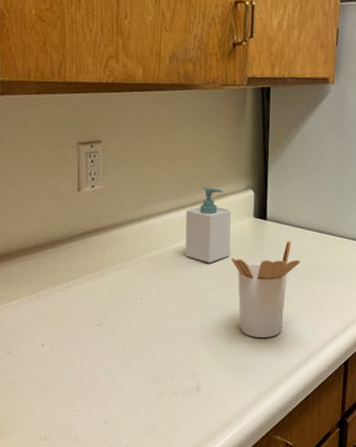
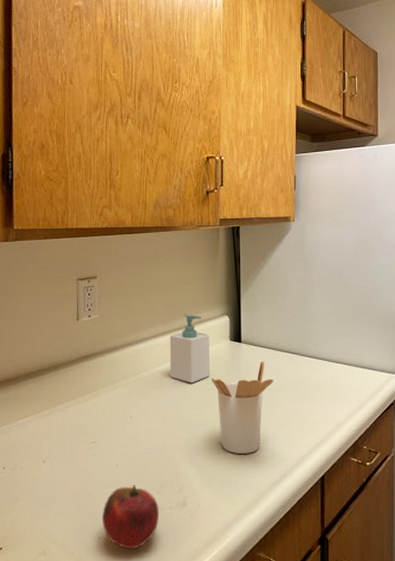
fruit: none [109,369,171,434] -> present [102,485,159,550]

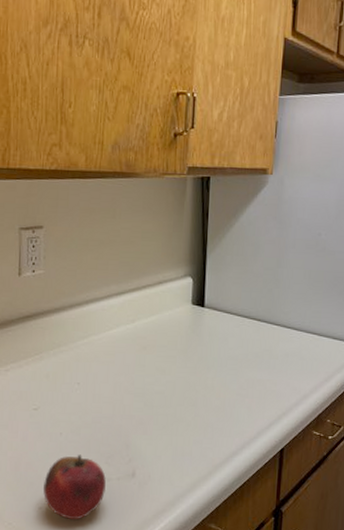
soap bottle: present [169,313,209,384] -> none [123,272,169,350]
utensil holder: present [211,361,274,454] -> none [168,327,237,425]

